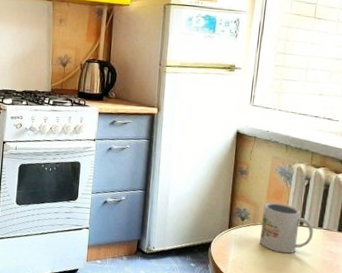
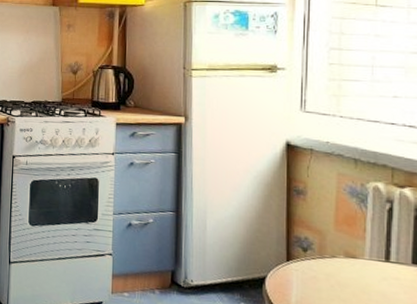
mug: present [259,202,314,254] -> none [330,230,405,297]

